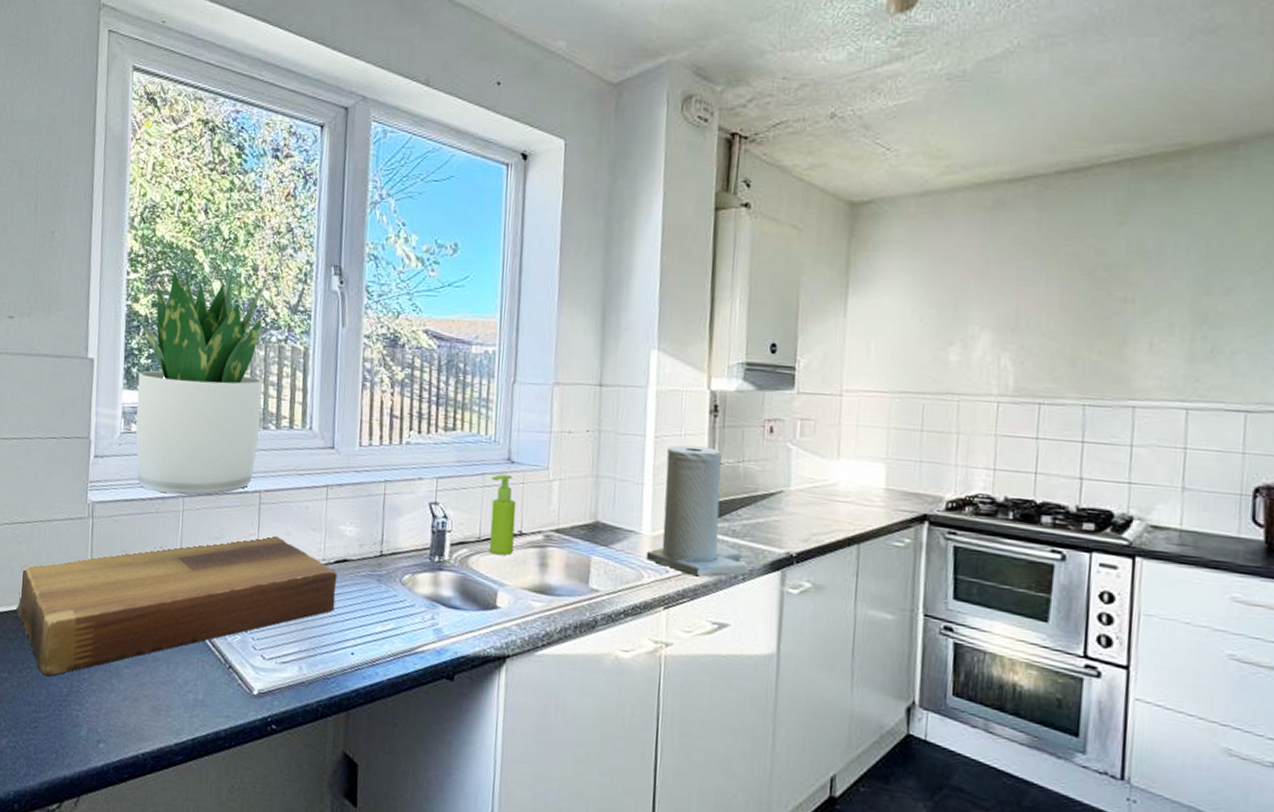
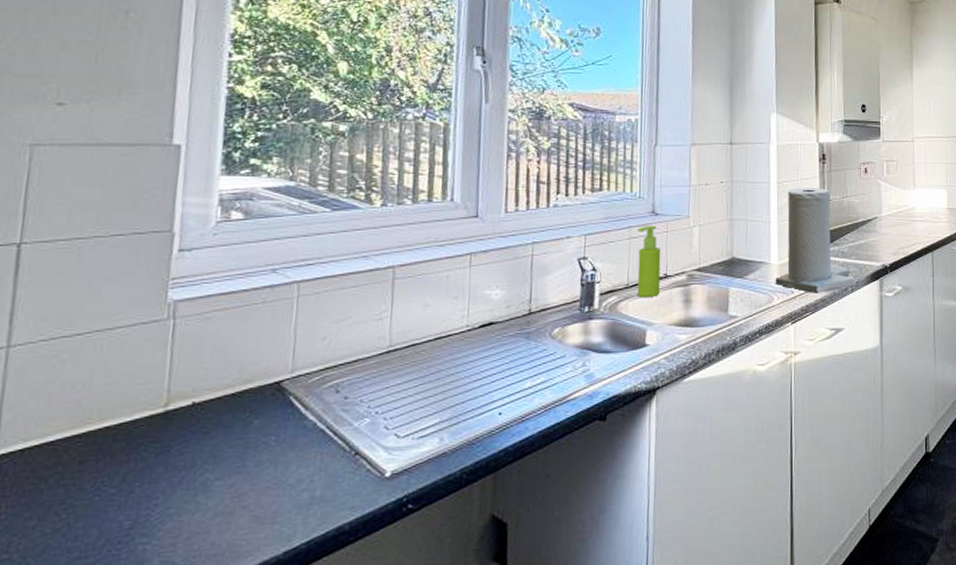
cutting board: present [15,534,337,676] -> none [52,307,483,512]
planter: present [134,267,272,496] -> none [236,48,407,281]

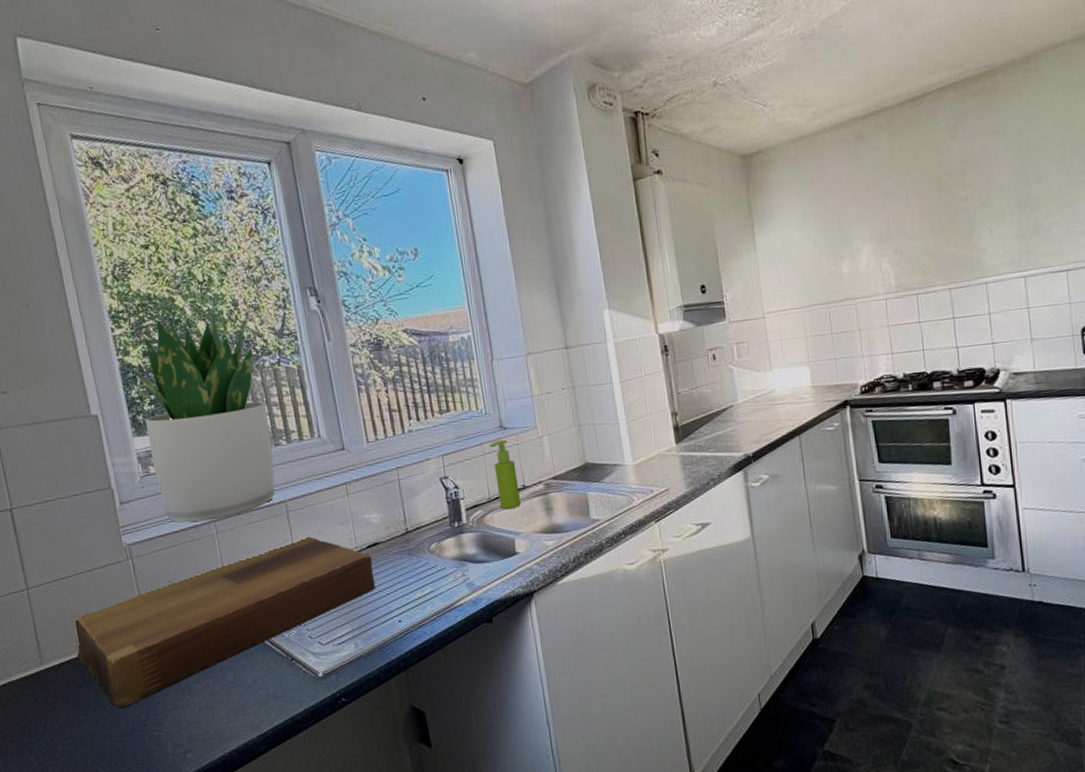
cutting board: none [52,307,483,512] -> present [73,535,376,709]
planter: none [236,48,407,281] -> present [127,306,275,523]
paper towel: present [775,188,856,293] -> none [632,381,718,490]

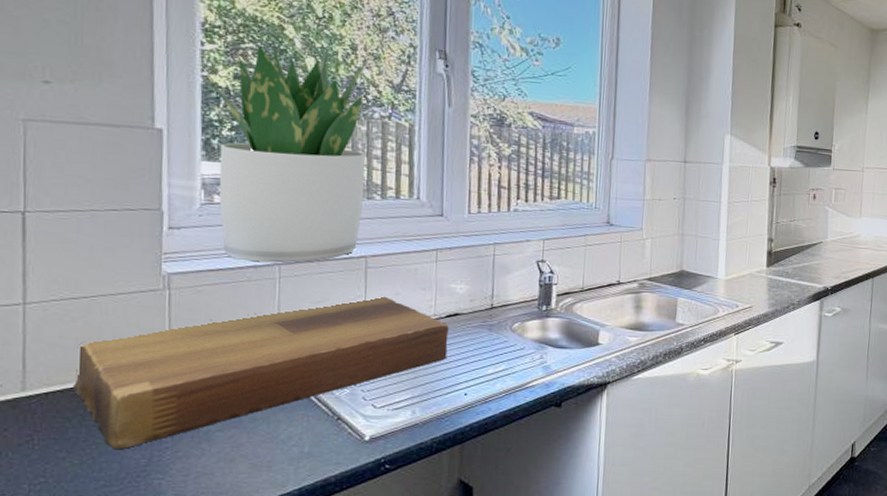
soap dispenser: present [489,440,521,510] -> none [591,235,615,302]

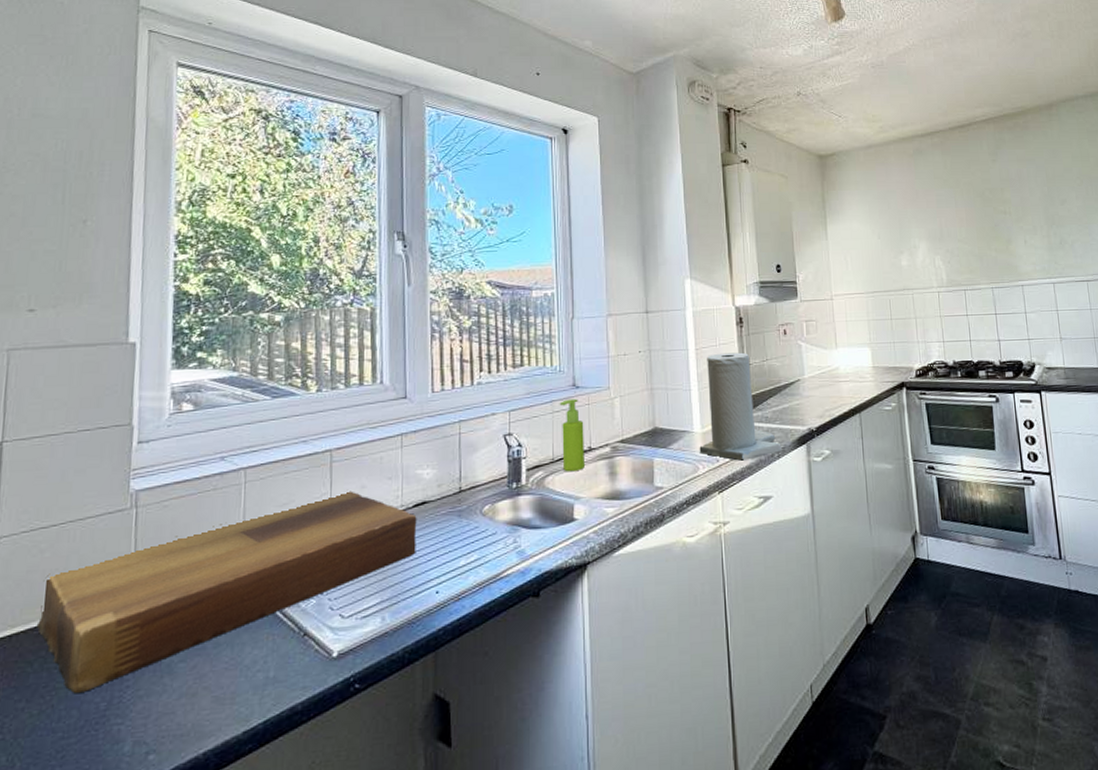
planter: present [212,45,372,264] -> none [183,241,334,469]
soap dispenser: none [591,235,615,302] -> present [559,399,585,472]
paper towel: none [721,209,798,309] -> present [699,352,782,461]

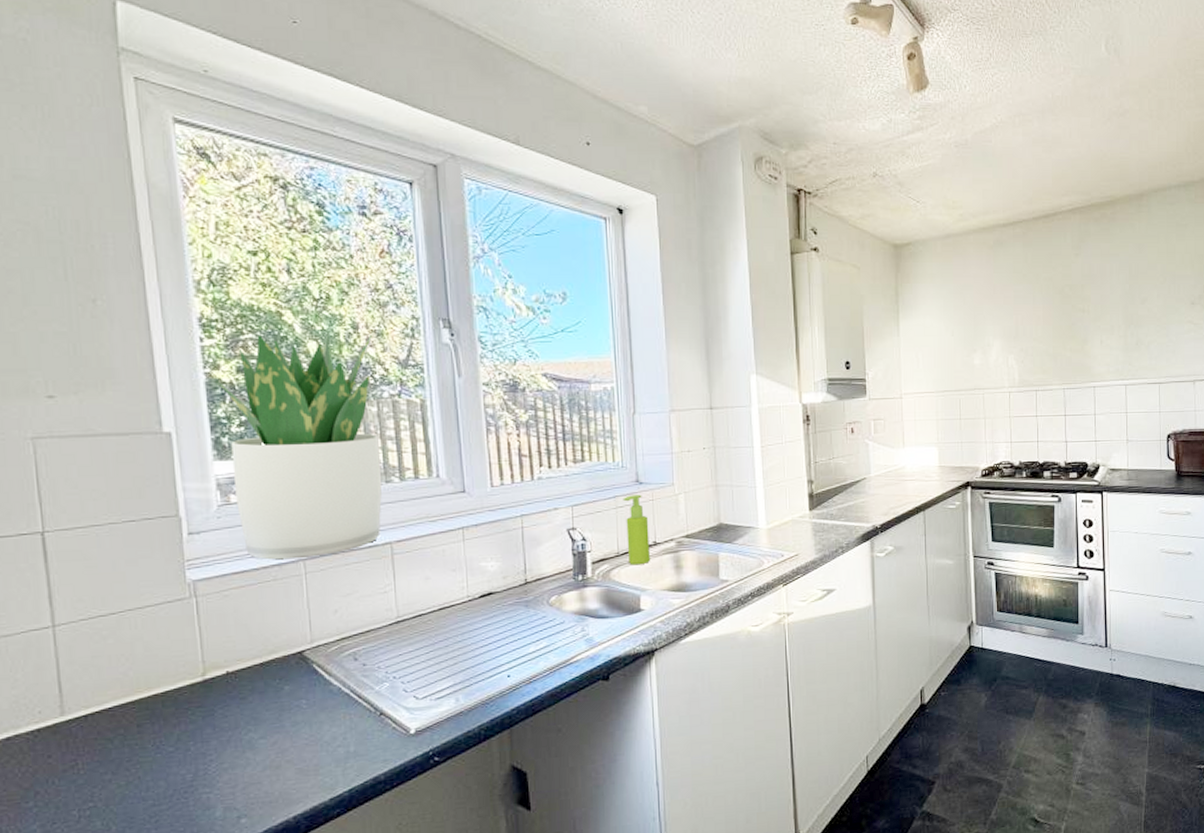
cutting board: present [36,489,417,694] -> none [110,581,485,767]
planter: none [183,241,334,469] -> present [215,327,383,560]
paper towel: present [699,352,782,461] -> none [764,450,846,556]

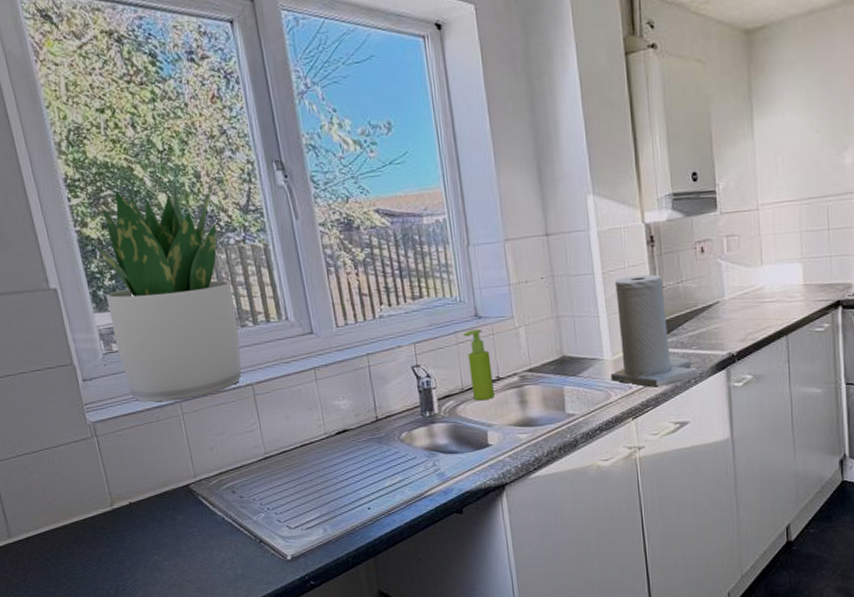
paper towel: none [764,450,846,556] -> present [610,274,699,387]

